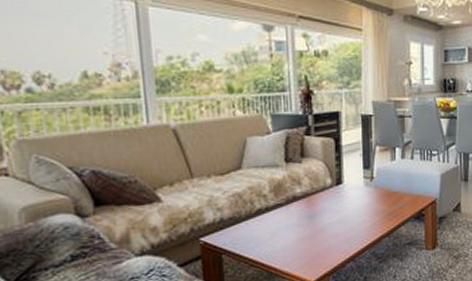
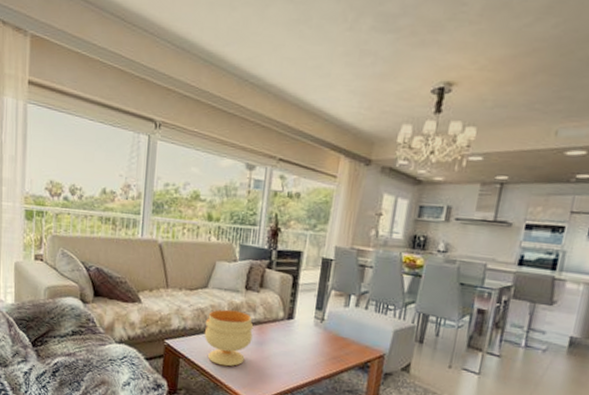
footed bowl: none [245,187,302,251] -> present [204,309,254,367]

